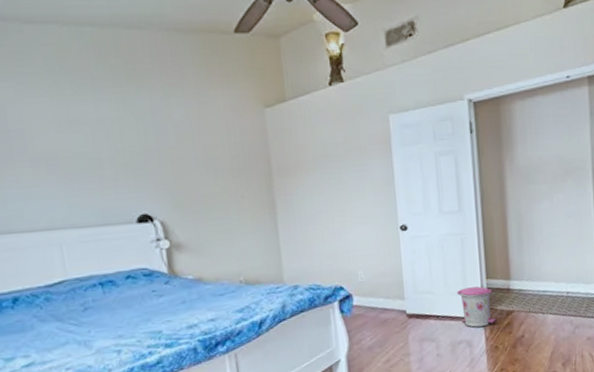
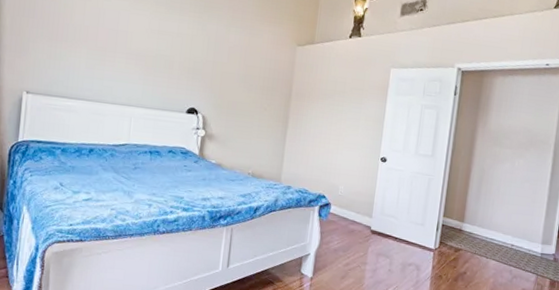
trash can: present [457,286,497,328] -> none [415,220,447,256]

